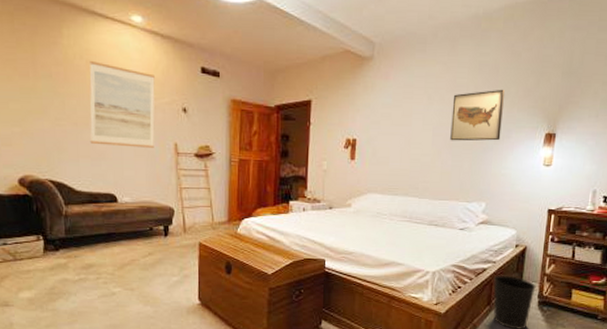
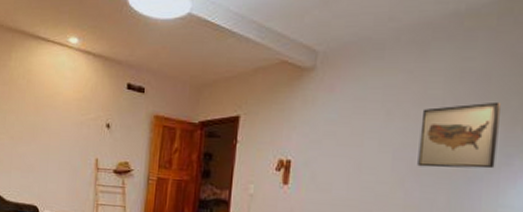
wall art: present [89,61,155,148] -> none [22,81,84,163]

